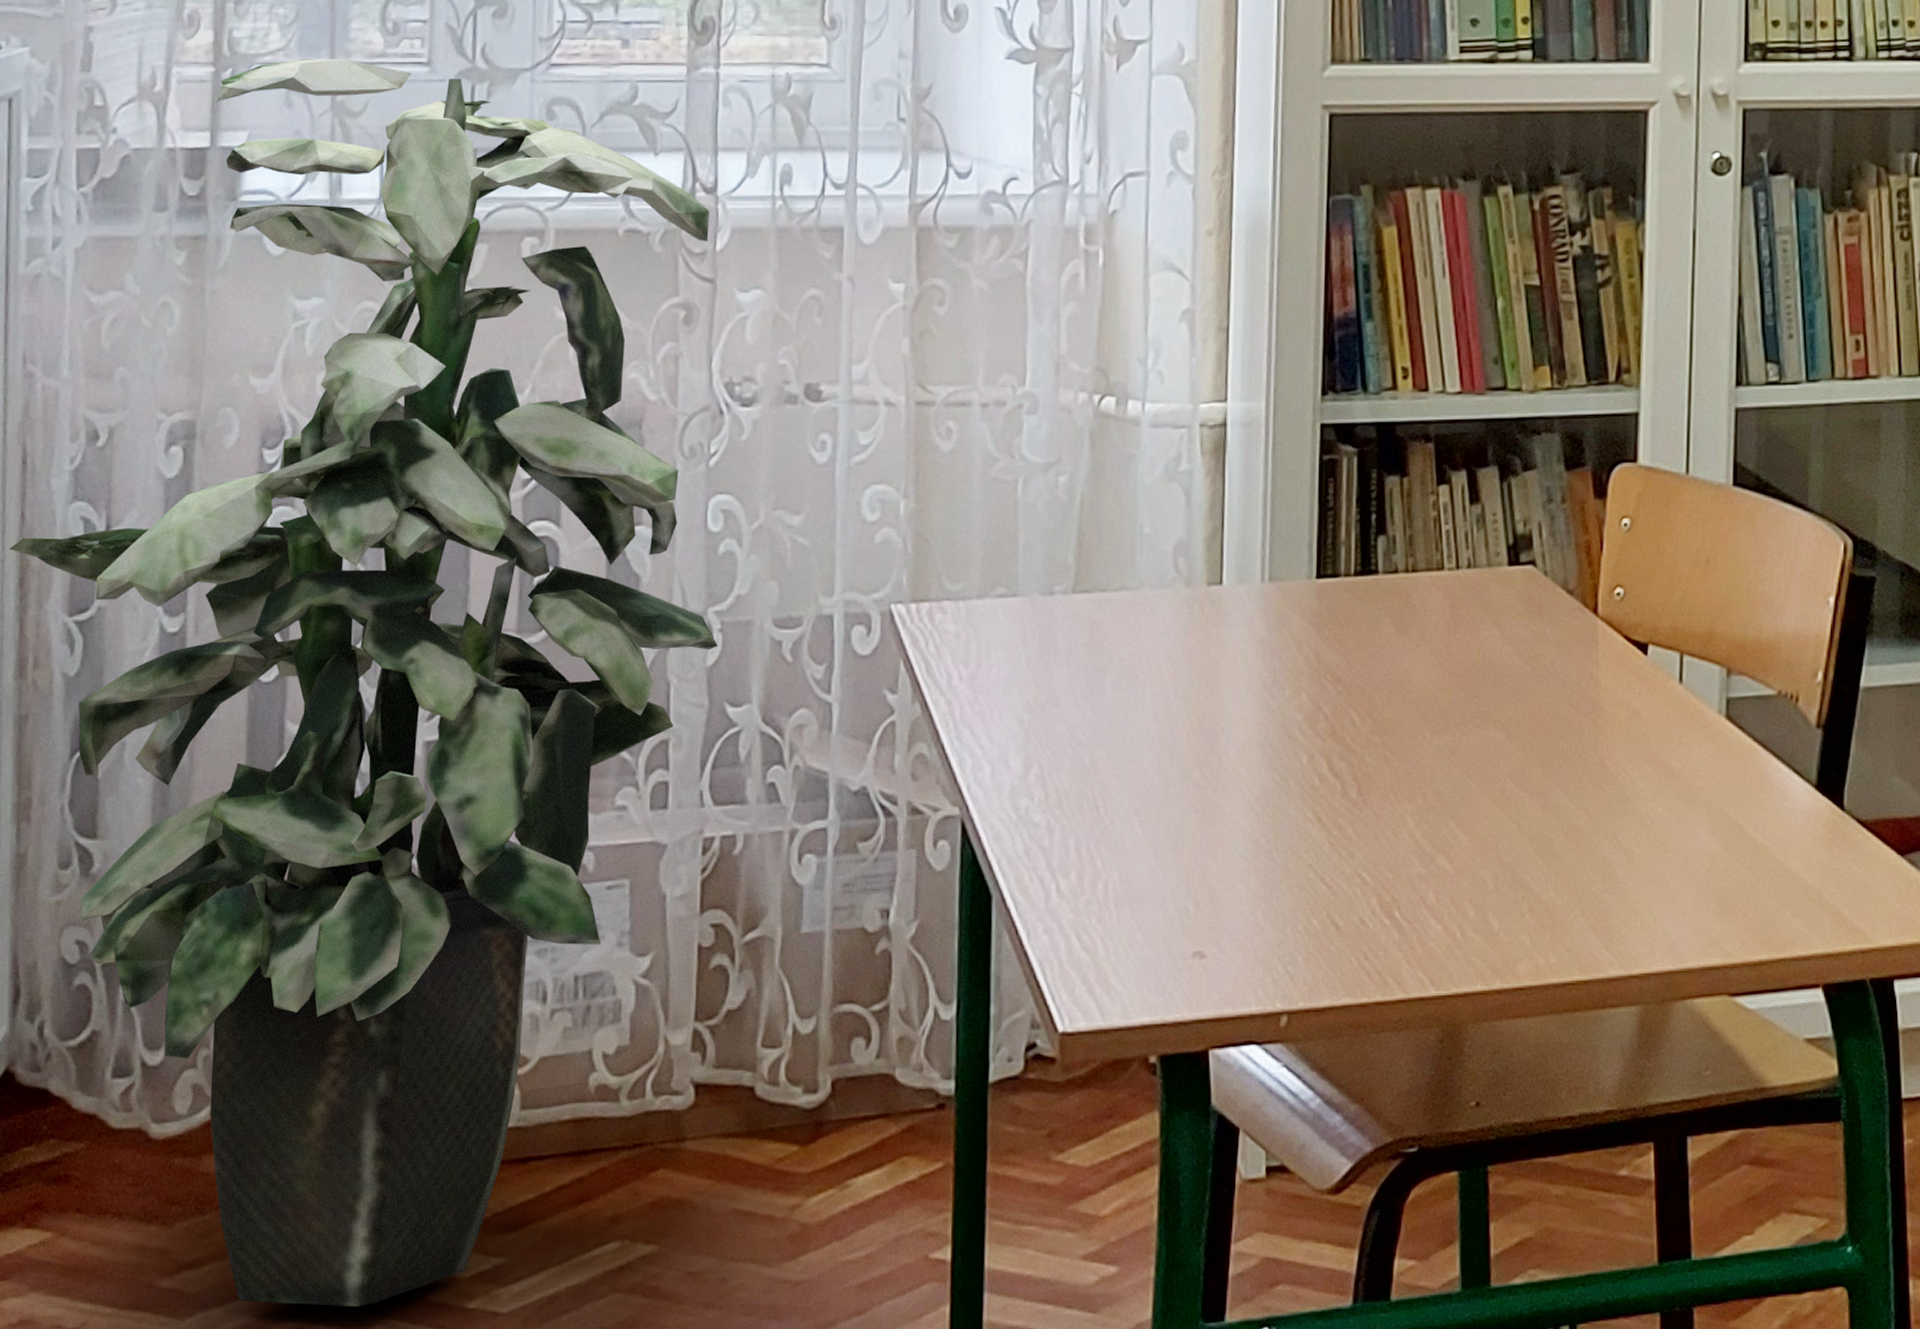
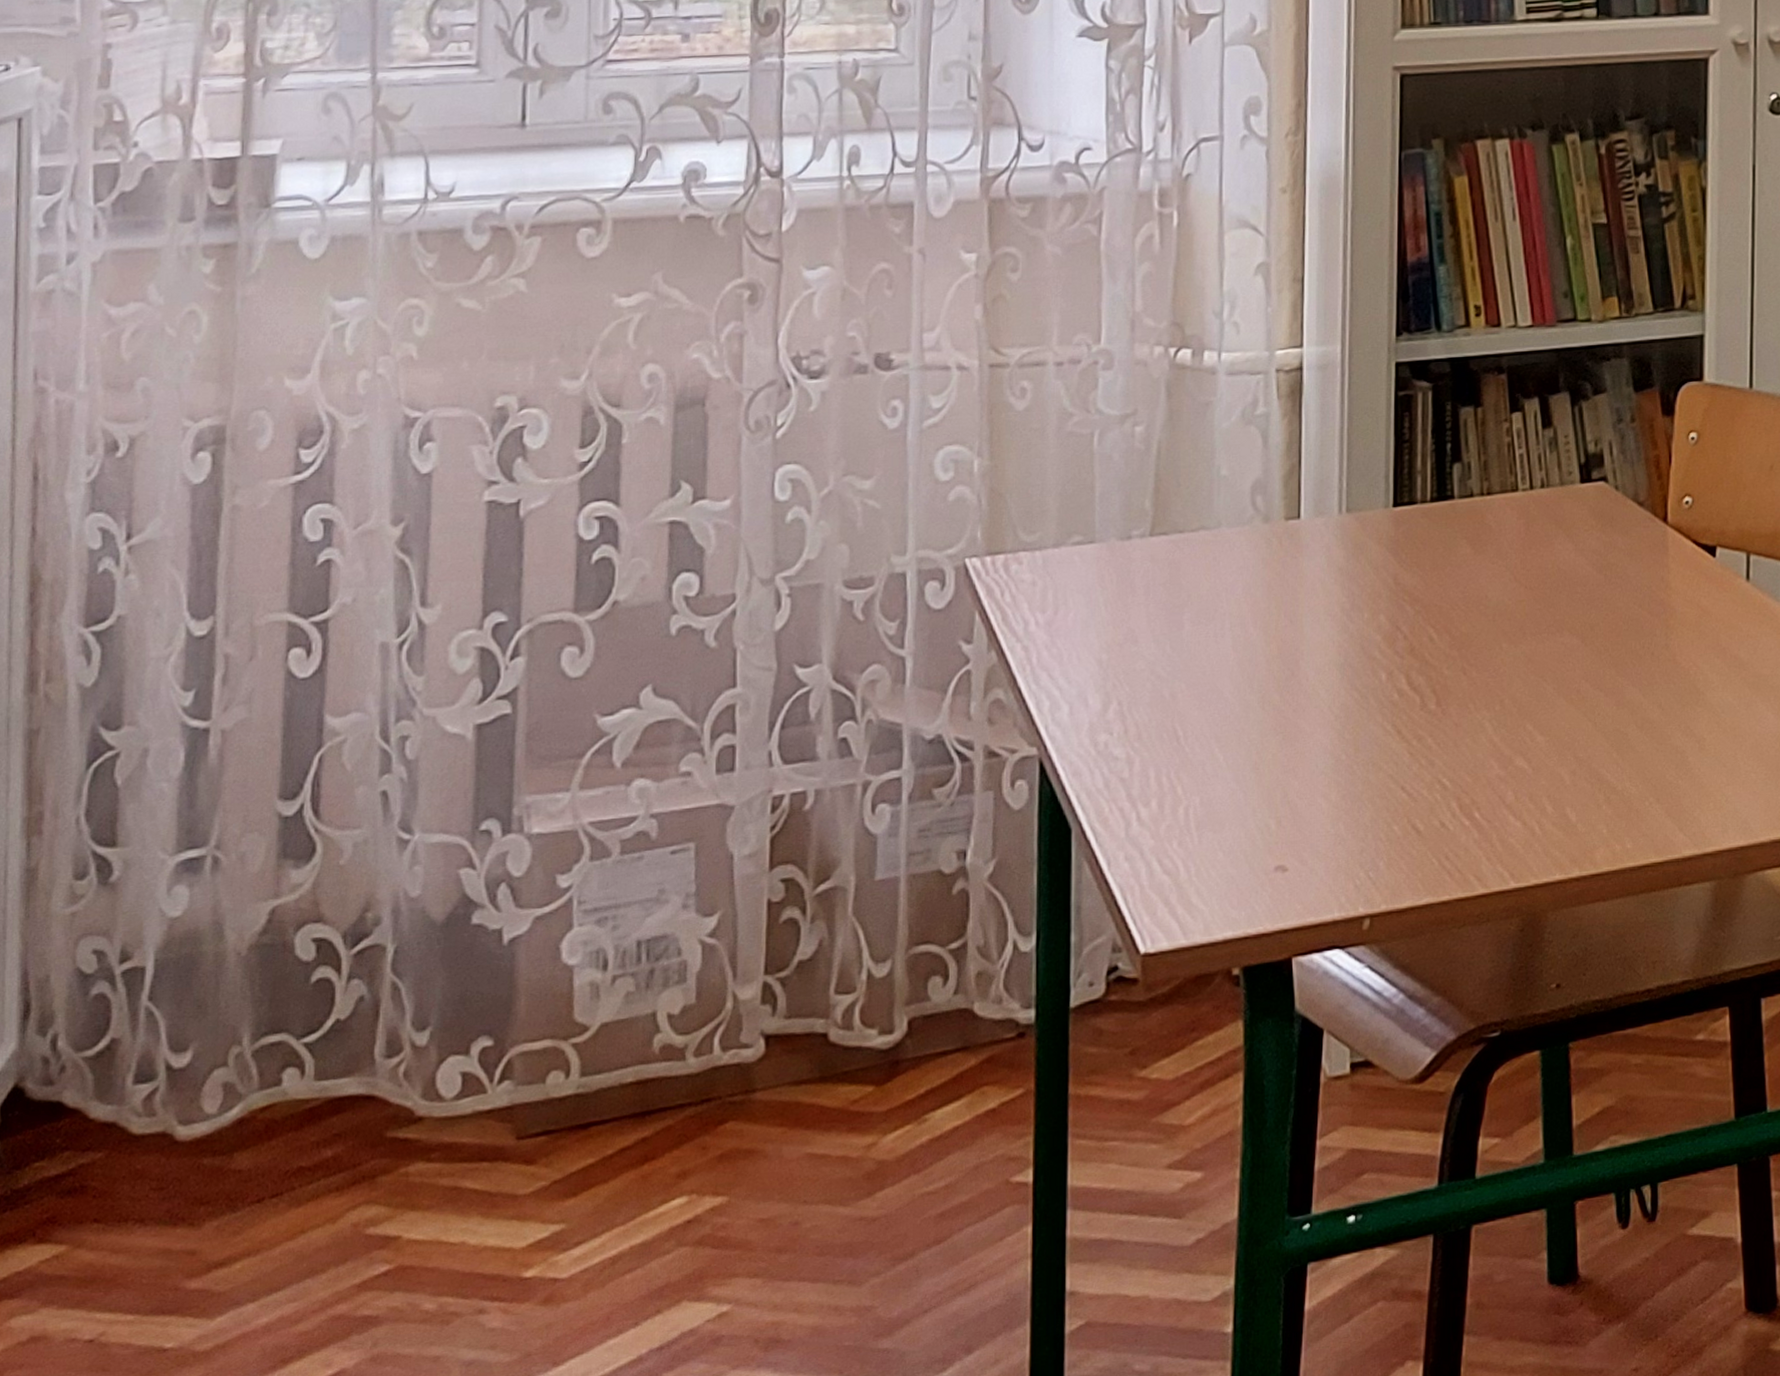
indoor plant: present [8,59,718,1306] -> none [17,64,786,1294]

